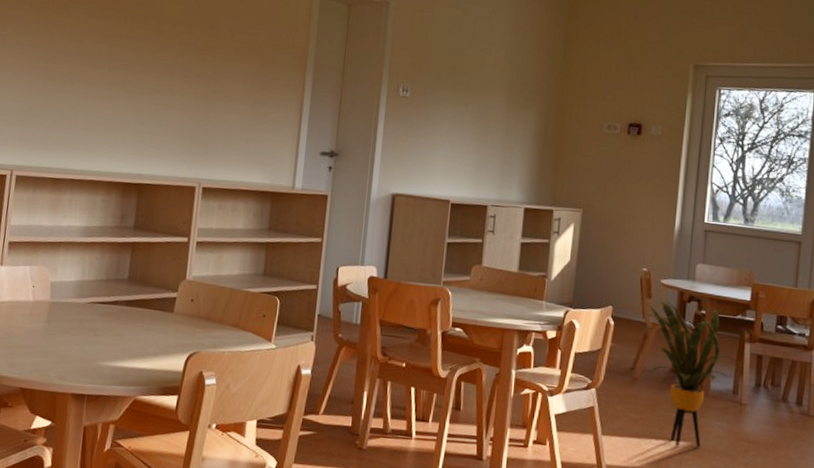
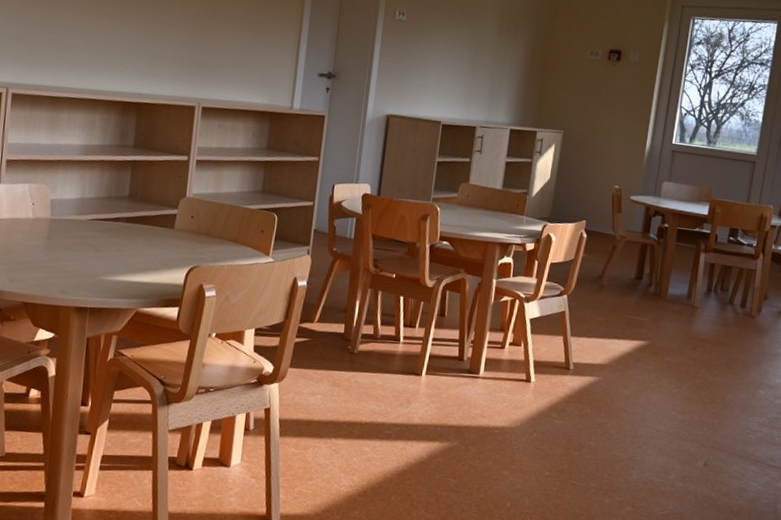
house plant: present [644,300,741,448] -> none [614,215,696,346]

